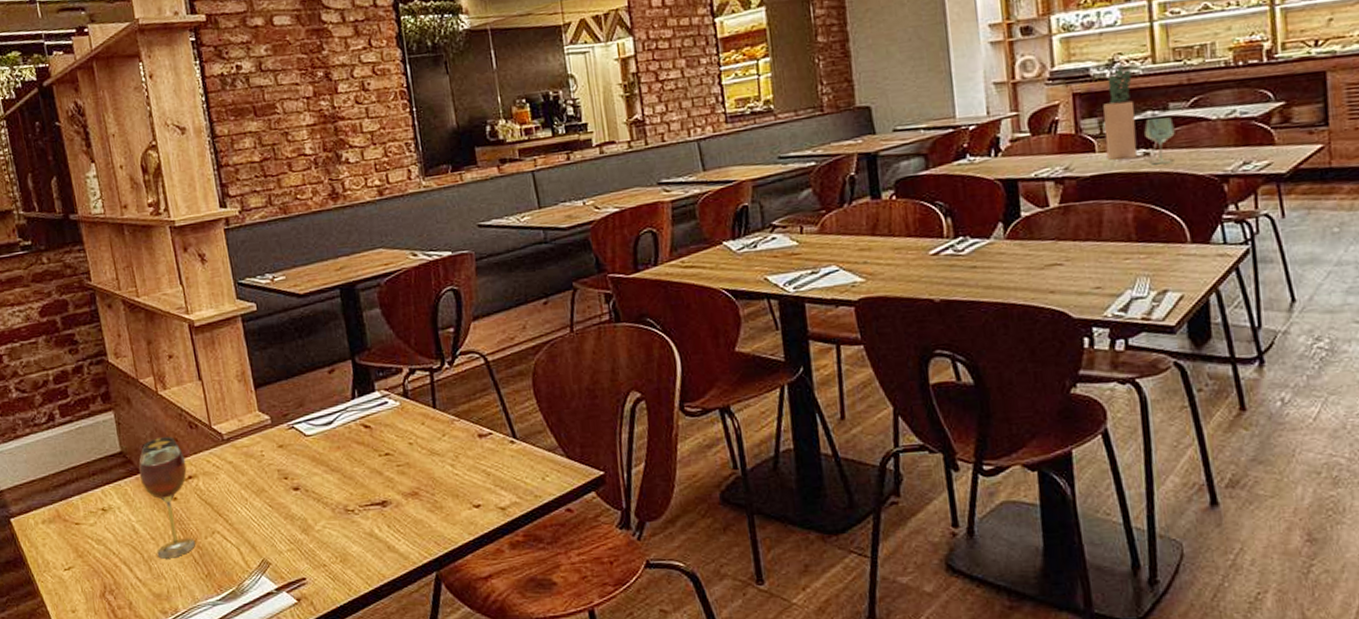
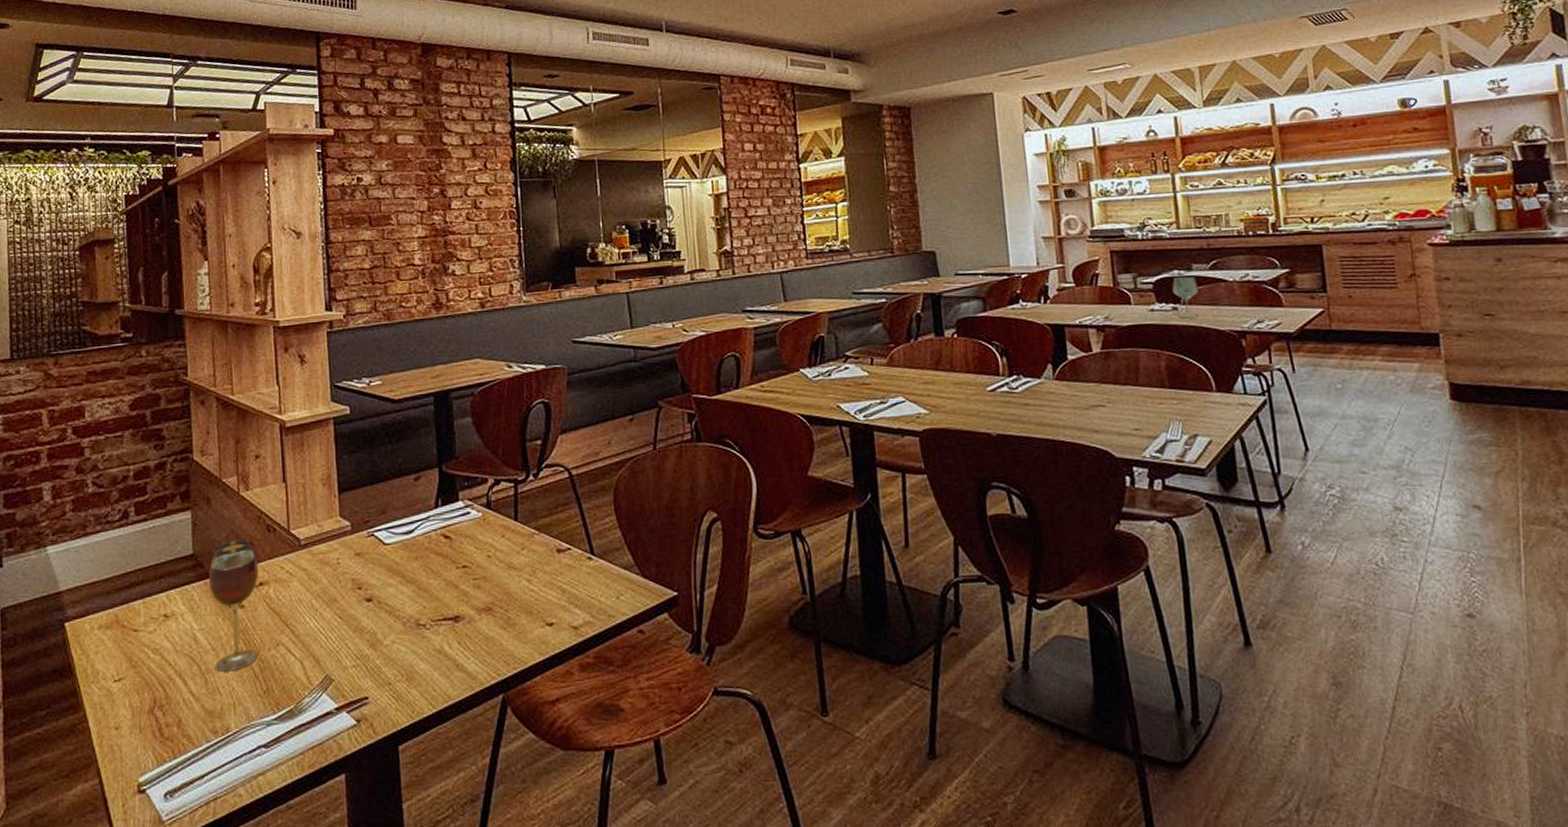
vase: present [1103,62,1138,161] -> none [1136,226,1167,313]

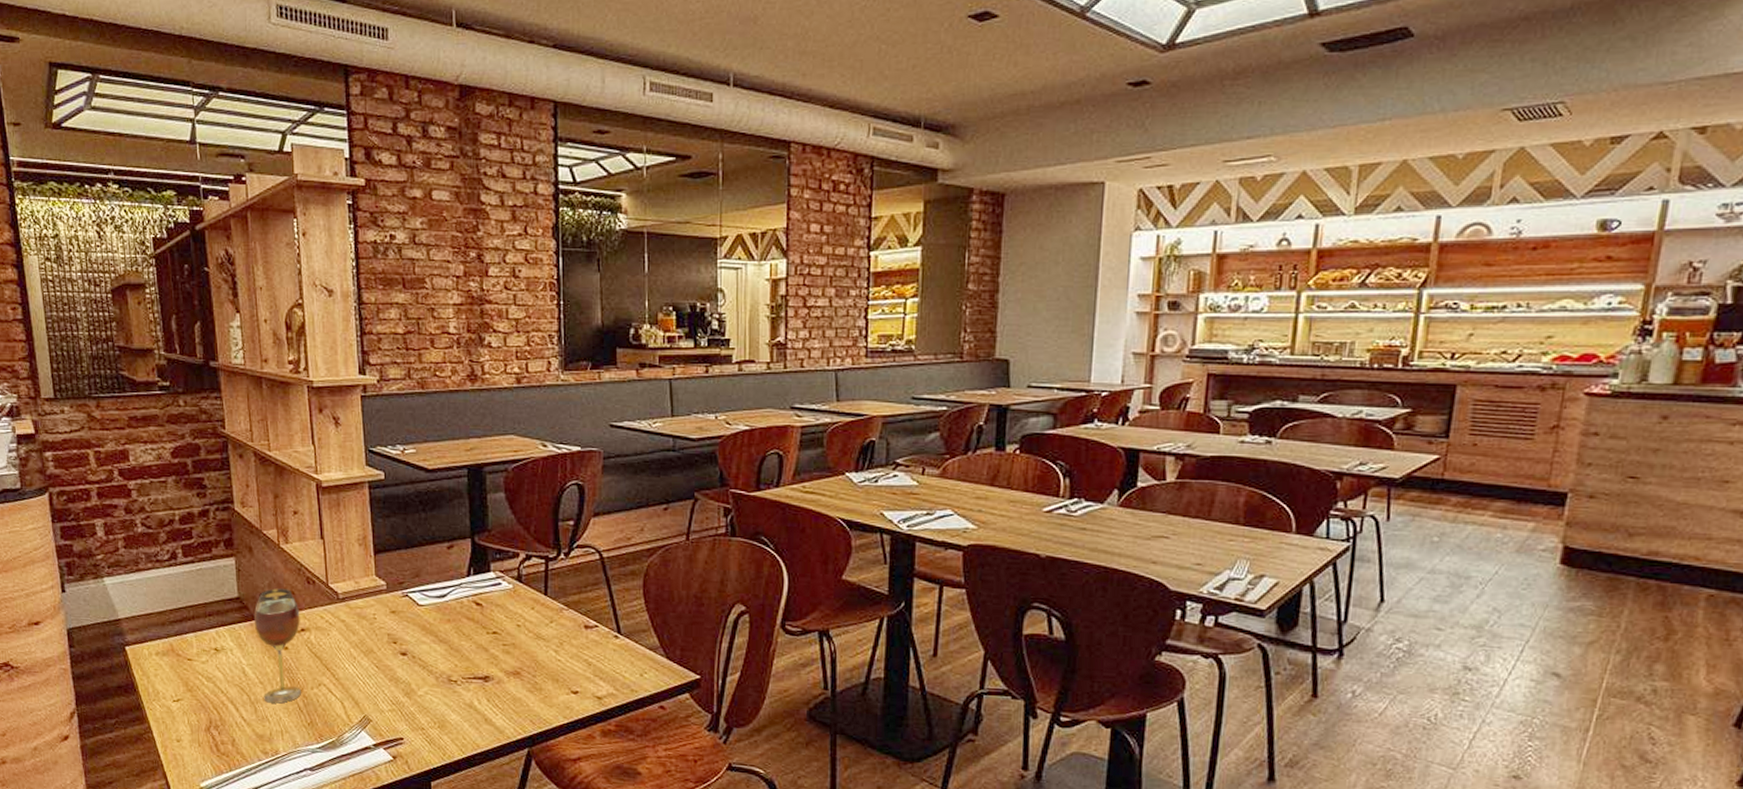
wine glass: present [1171,276,1199,319] -> none [1269,407,1300,454]

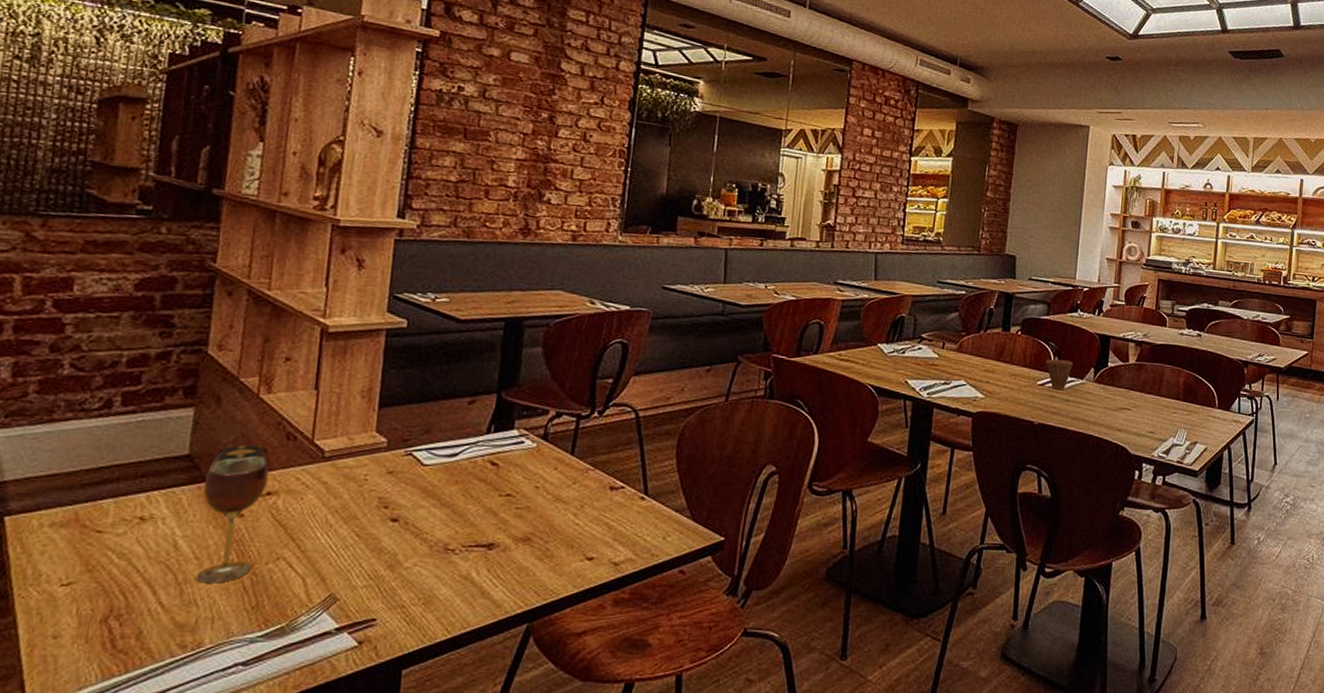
cup: none [1053,481,1090,517] -> present [1045,359,1074,390]

